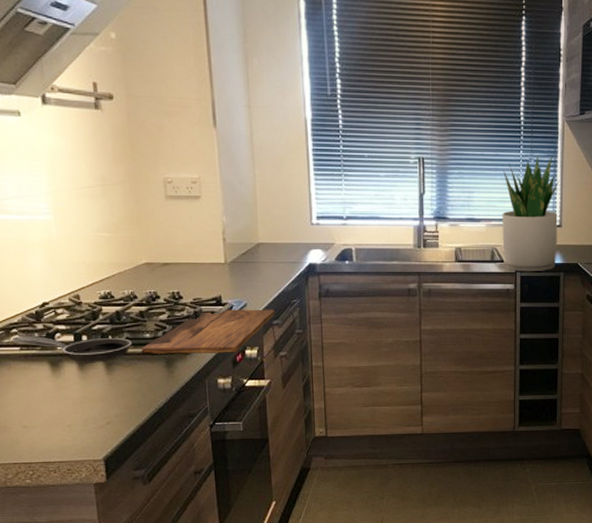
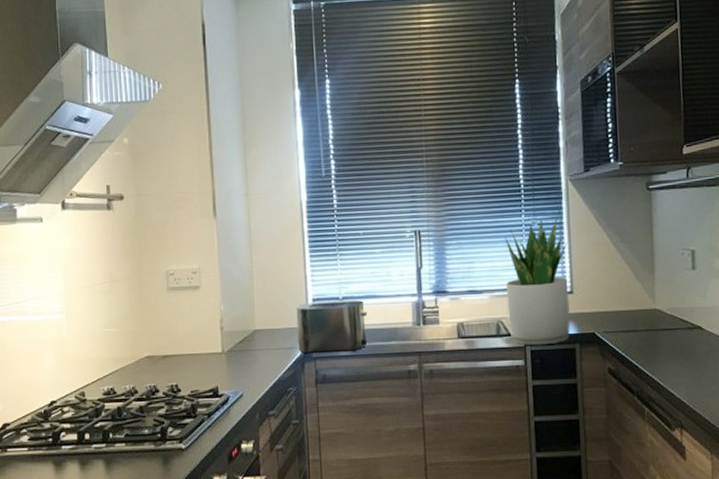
frying pan: present [13,336,132,362] -> none [22,435,131,462]
cutting board: present [142,309,275,354] -> none [140,399,271,451]
toaster: none [300,220,371,269] -> present [296,300,368,355]

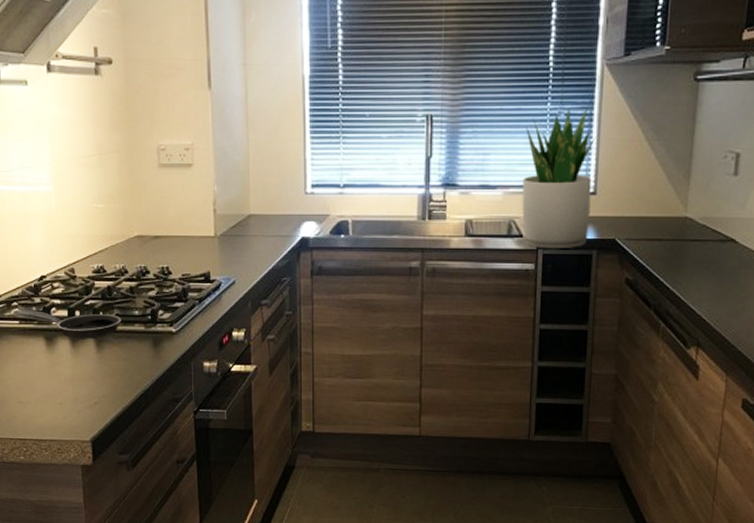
frying pan: none [22,435,131,462] -> present [13,310,122,339]
toaster: present [296,300,368,355] -> none [294,189,370,244]

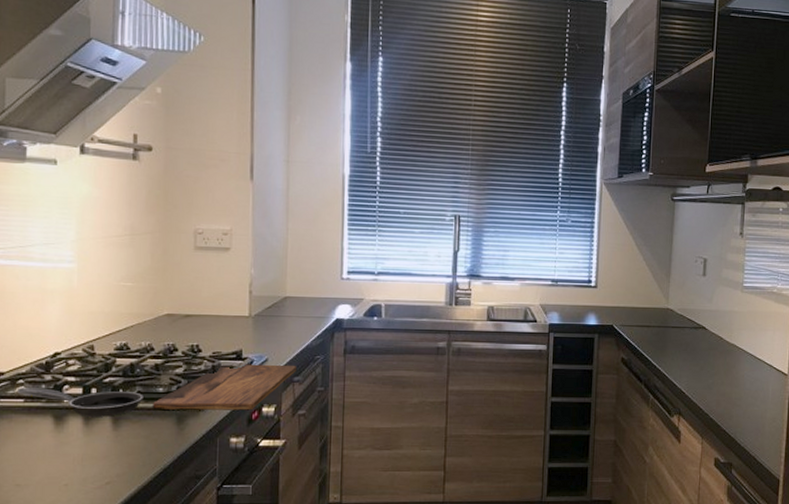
cutting board: none [131,286,264,335] -> present [153,364,296,411]
planter: present [522,109,595,250] -> none [536,217,596,333]

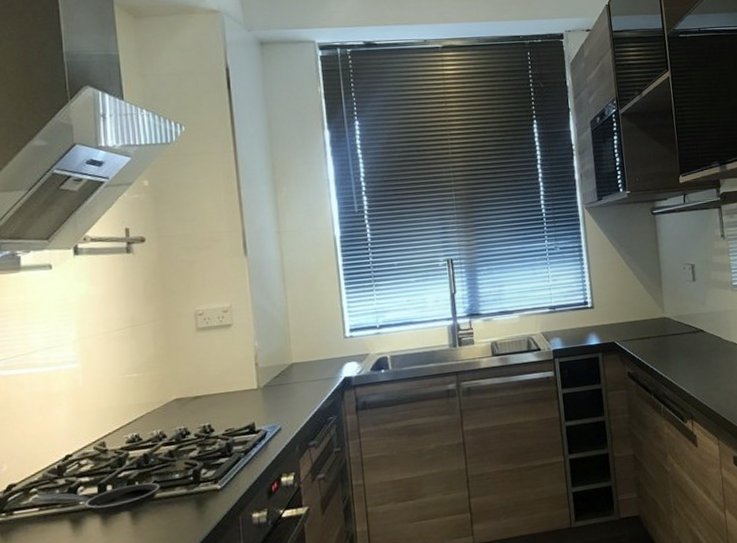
cutting board: present [153,364,296,411] -> none [171,430,311,497]

